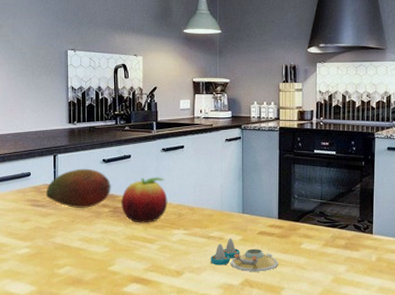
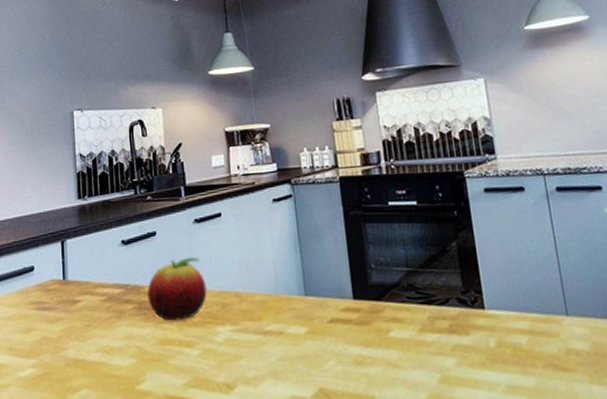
fruit: present [45,168,111,208] -> none [53,254,134,308]
salt and pepper shaker set: present [210,238,279,272] -> none [269,331,362,377]

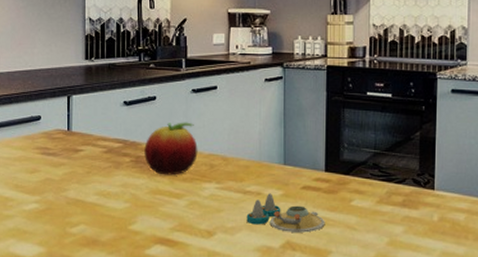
salt and pepper shaker set: none [269,331,362,377] -> present [246,193,325,233]

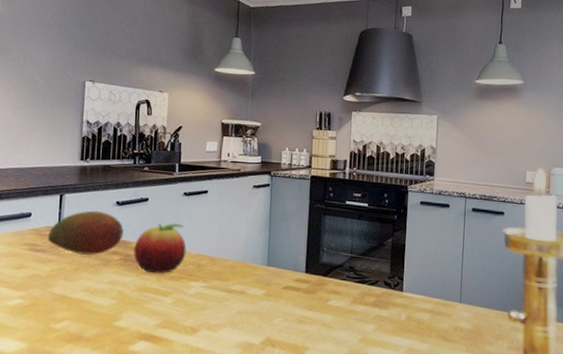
fruit: none [58,111,133,157] -> present [47,210,124,255]
salt and pepper shaker set: present [246,193,325,233] -> none [229,292,304,330]

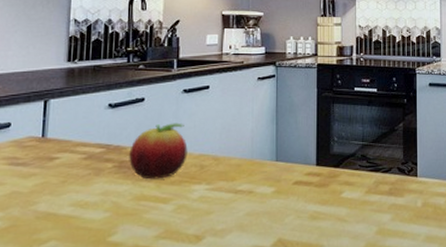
fruit: present [47,210,124,255] -> none [29,115,117,165]

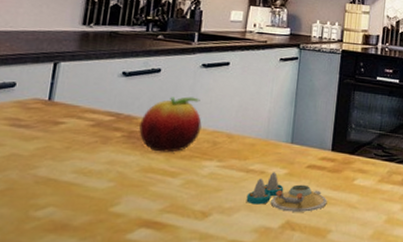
salt and pepper shaker set: none [237,191,317,230] -> present [246,172,328,212]

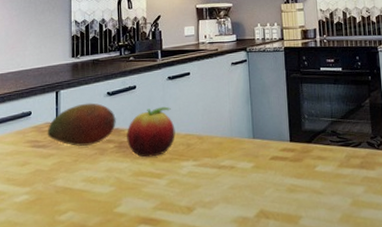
fruit: none [33,81,129,132] -> present [47,103,116,146]
salt and pepper shaker set: present [246,172,328,212] -> none [222,166,294,202]

